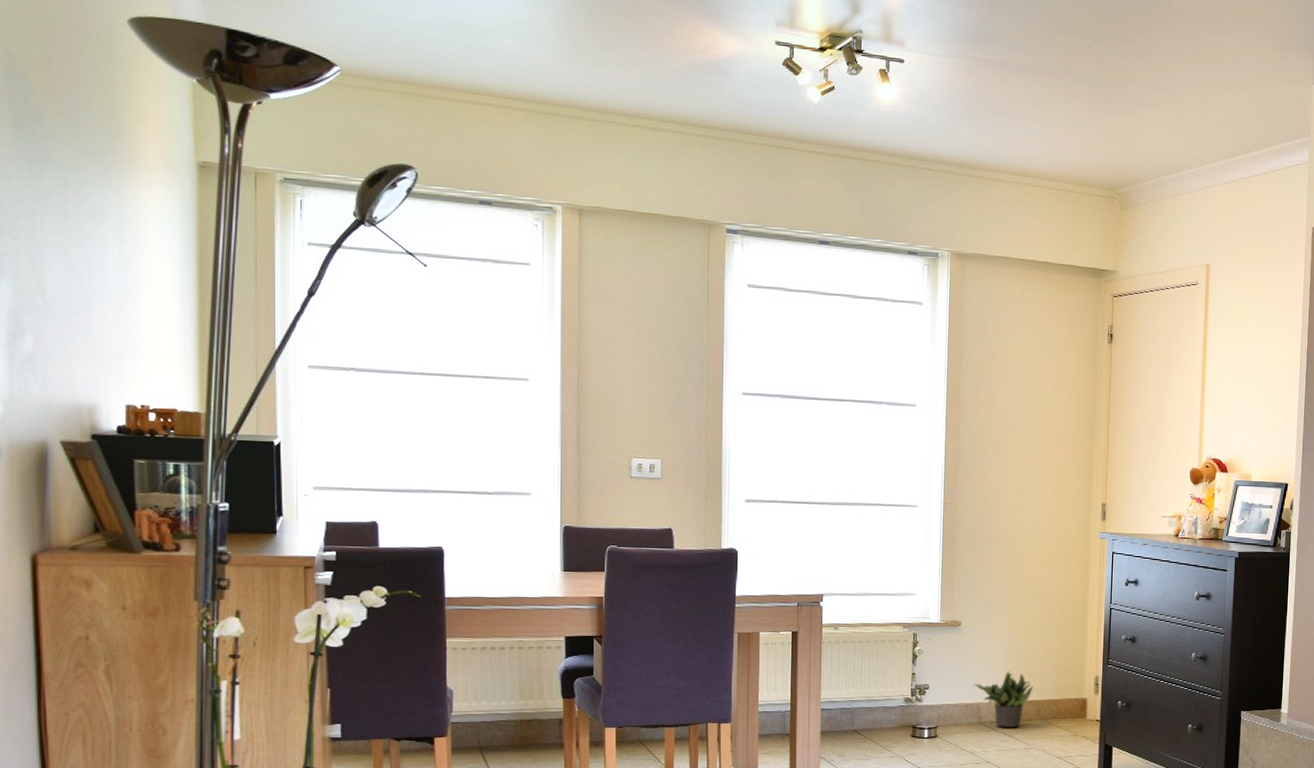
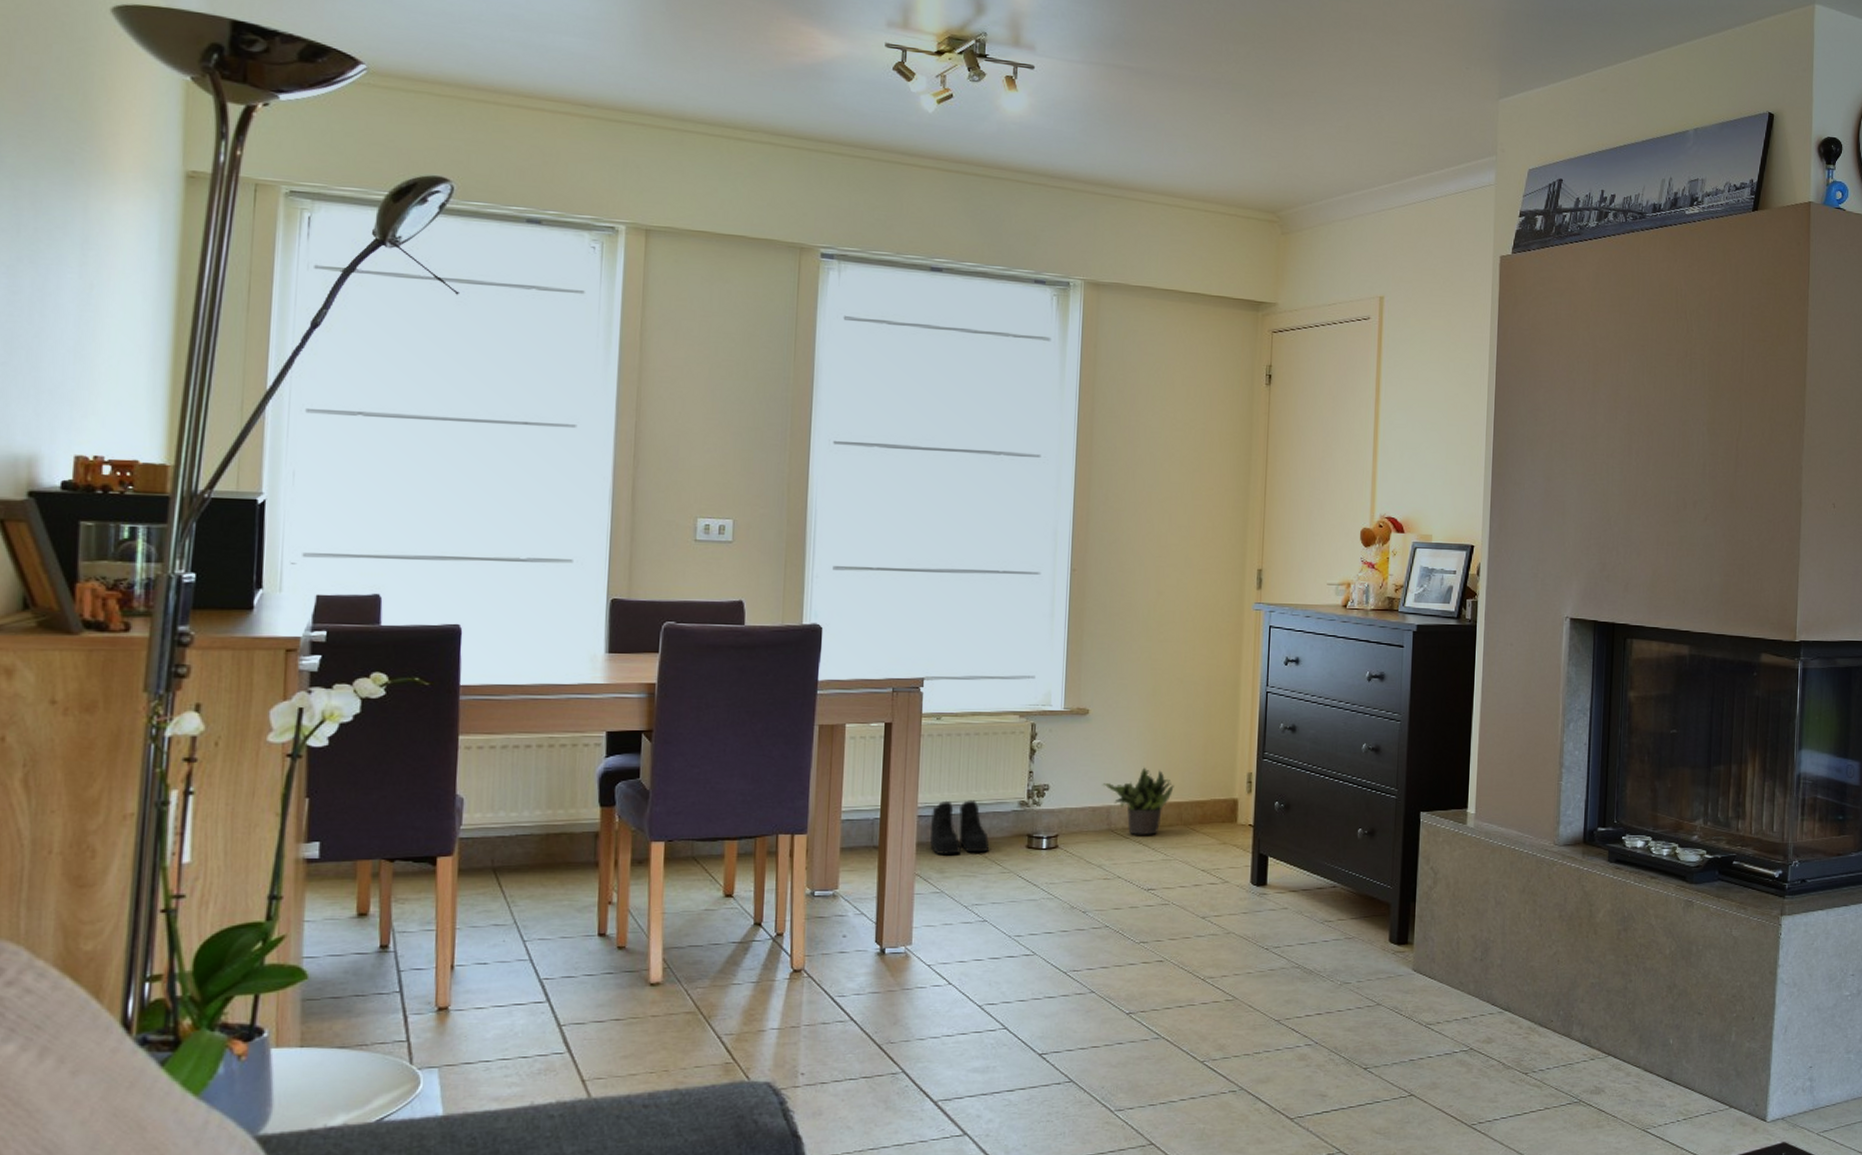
boots: none [831,696,881,741] -> present [929,800,990,854]

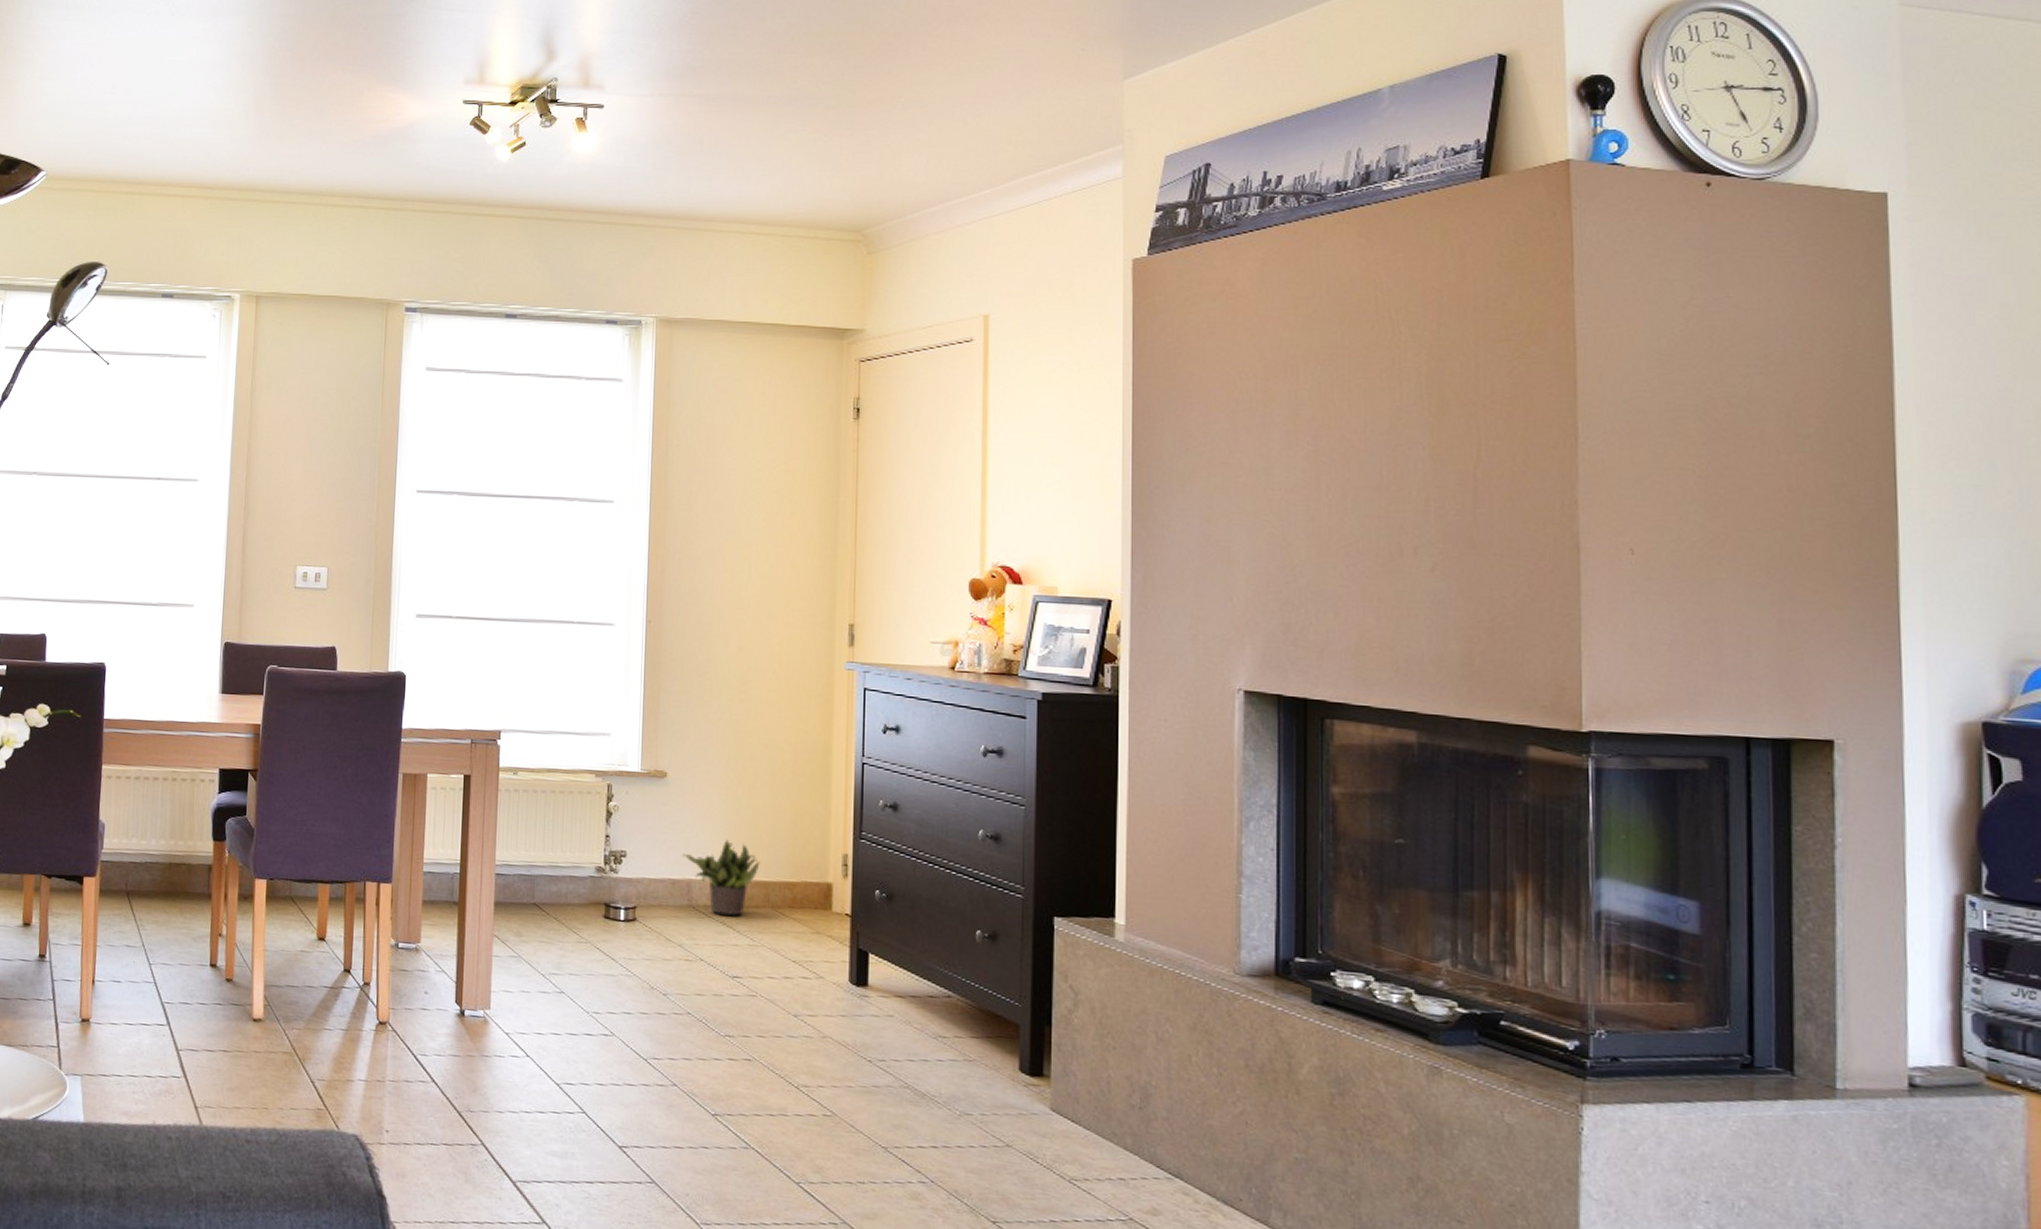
boots: present [929,800,990,854] -> none [507,859,567,919]

